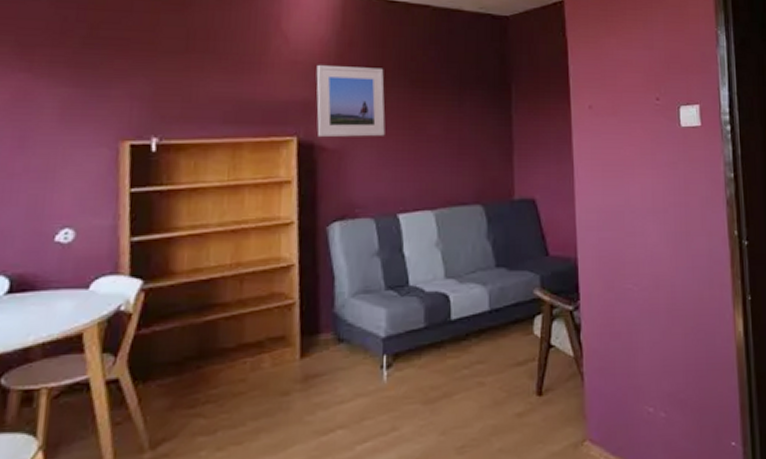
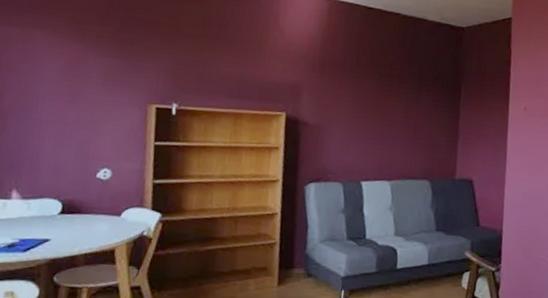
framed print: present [316,64,385,138] -> none [302,55,359,118]

